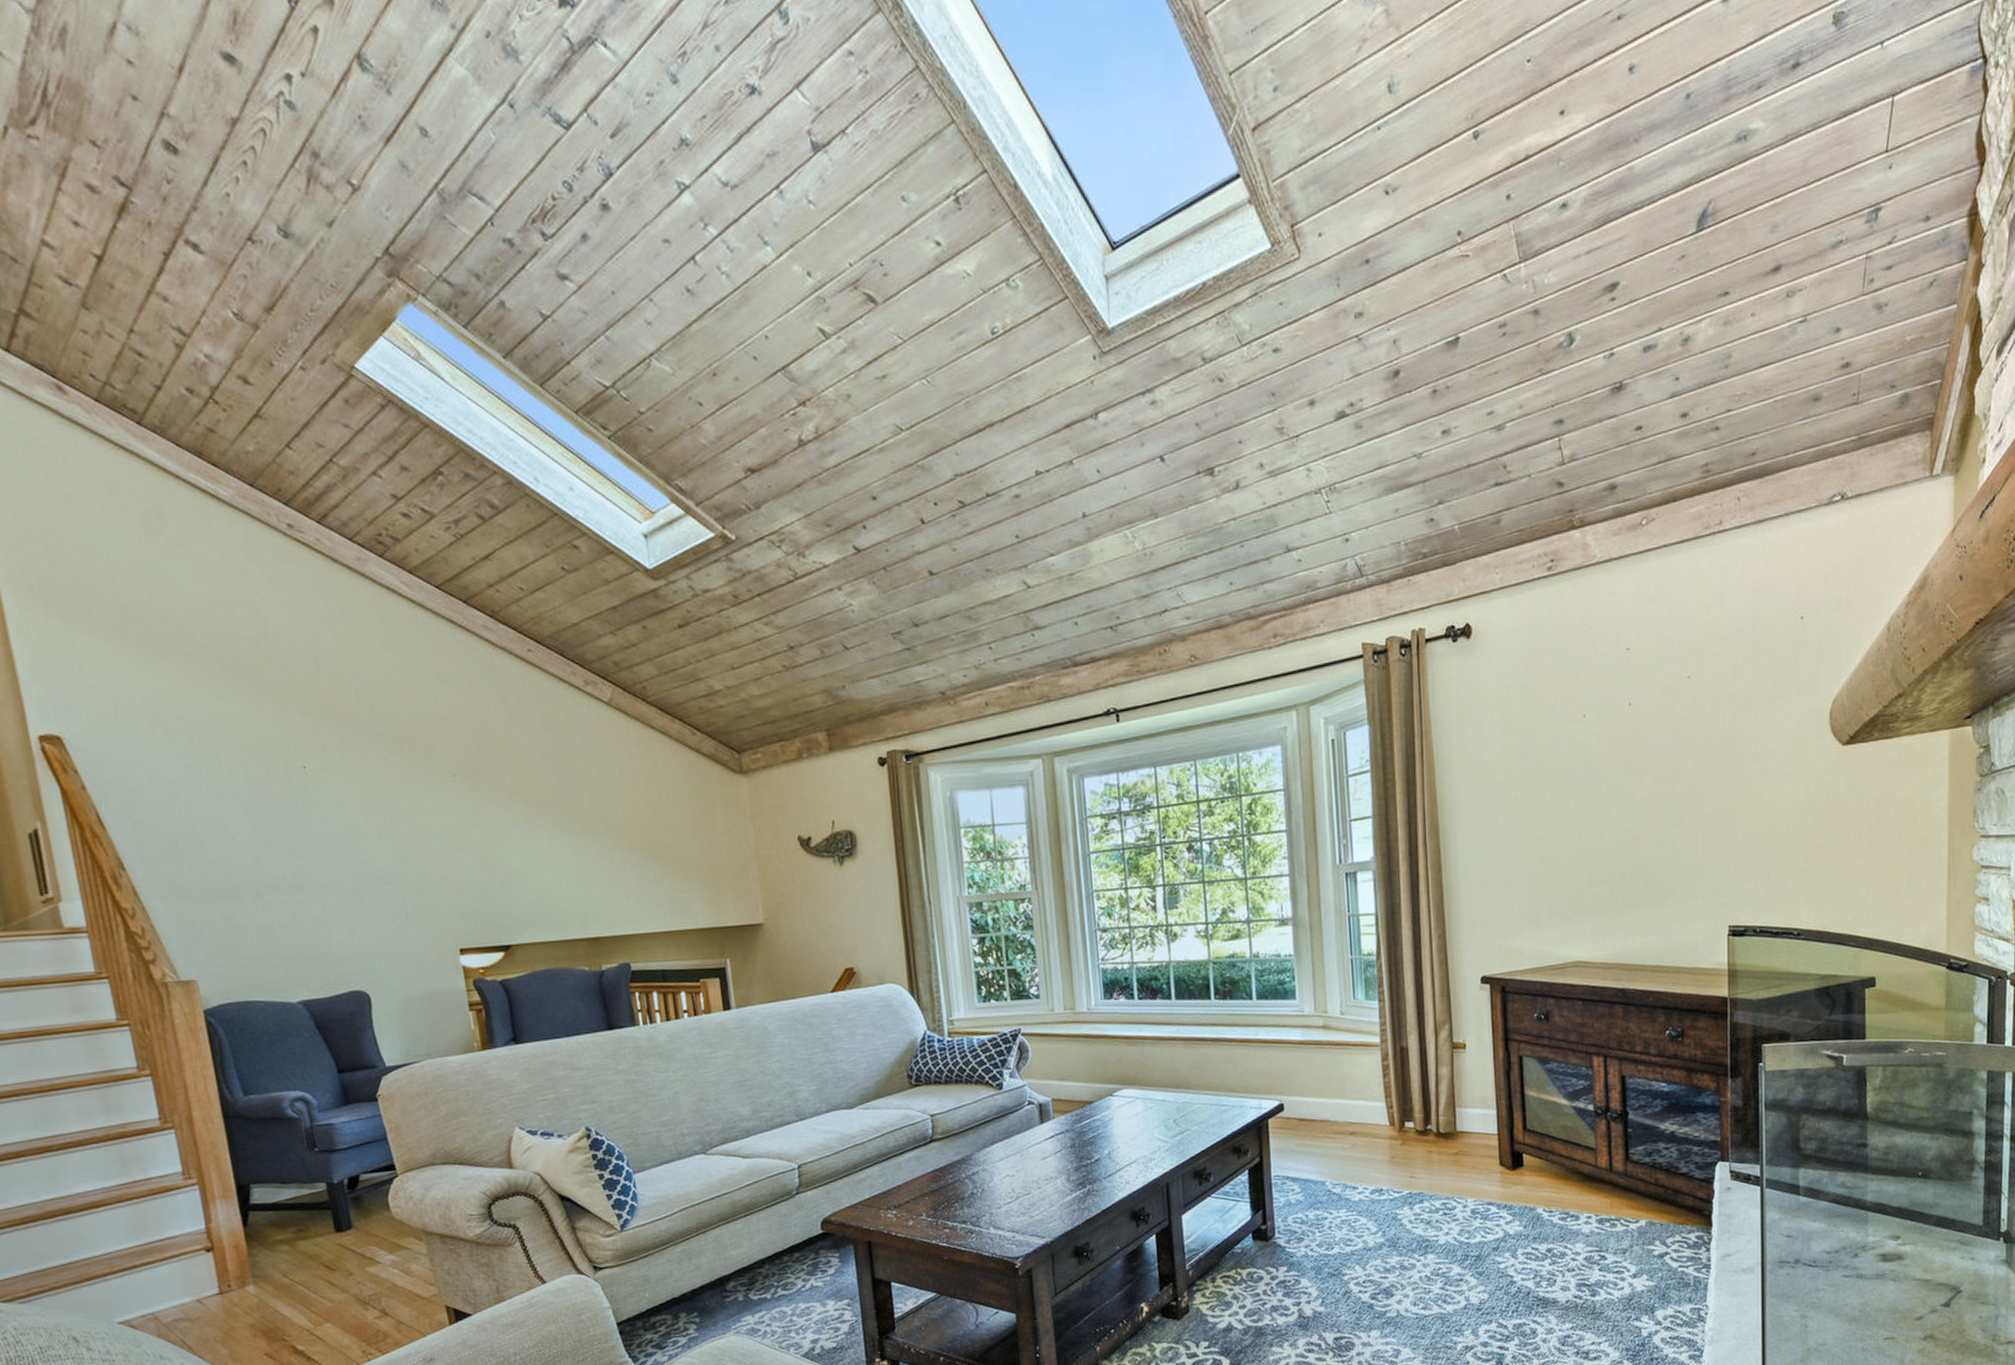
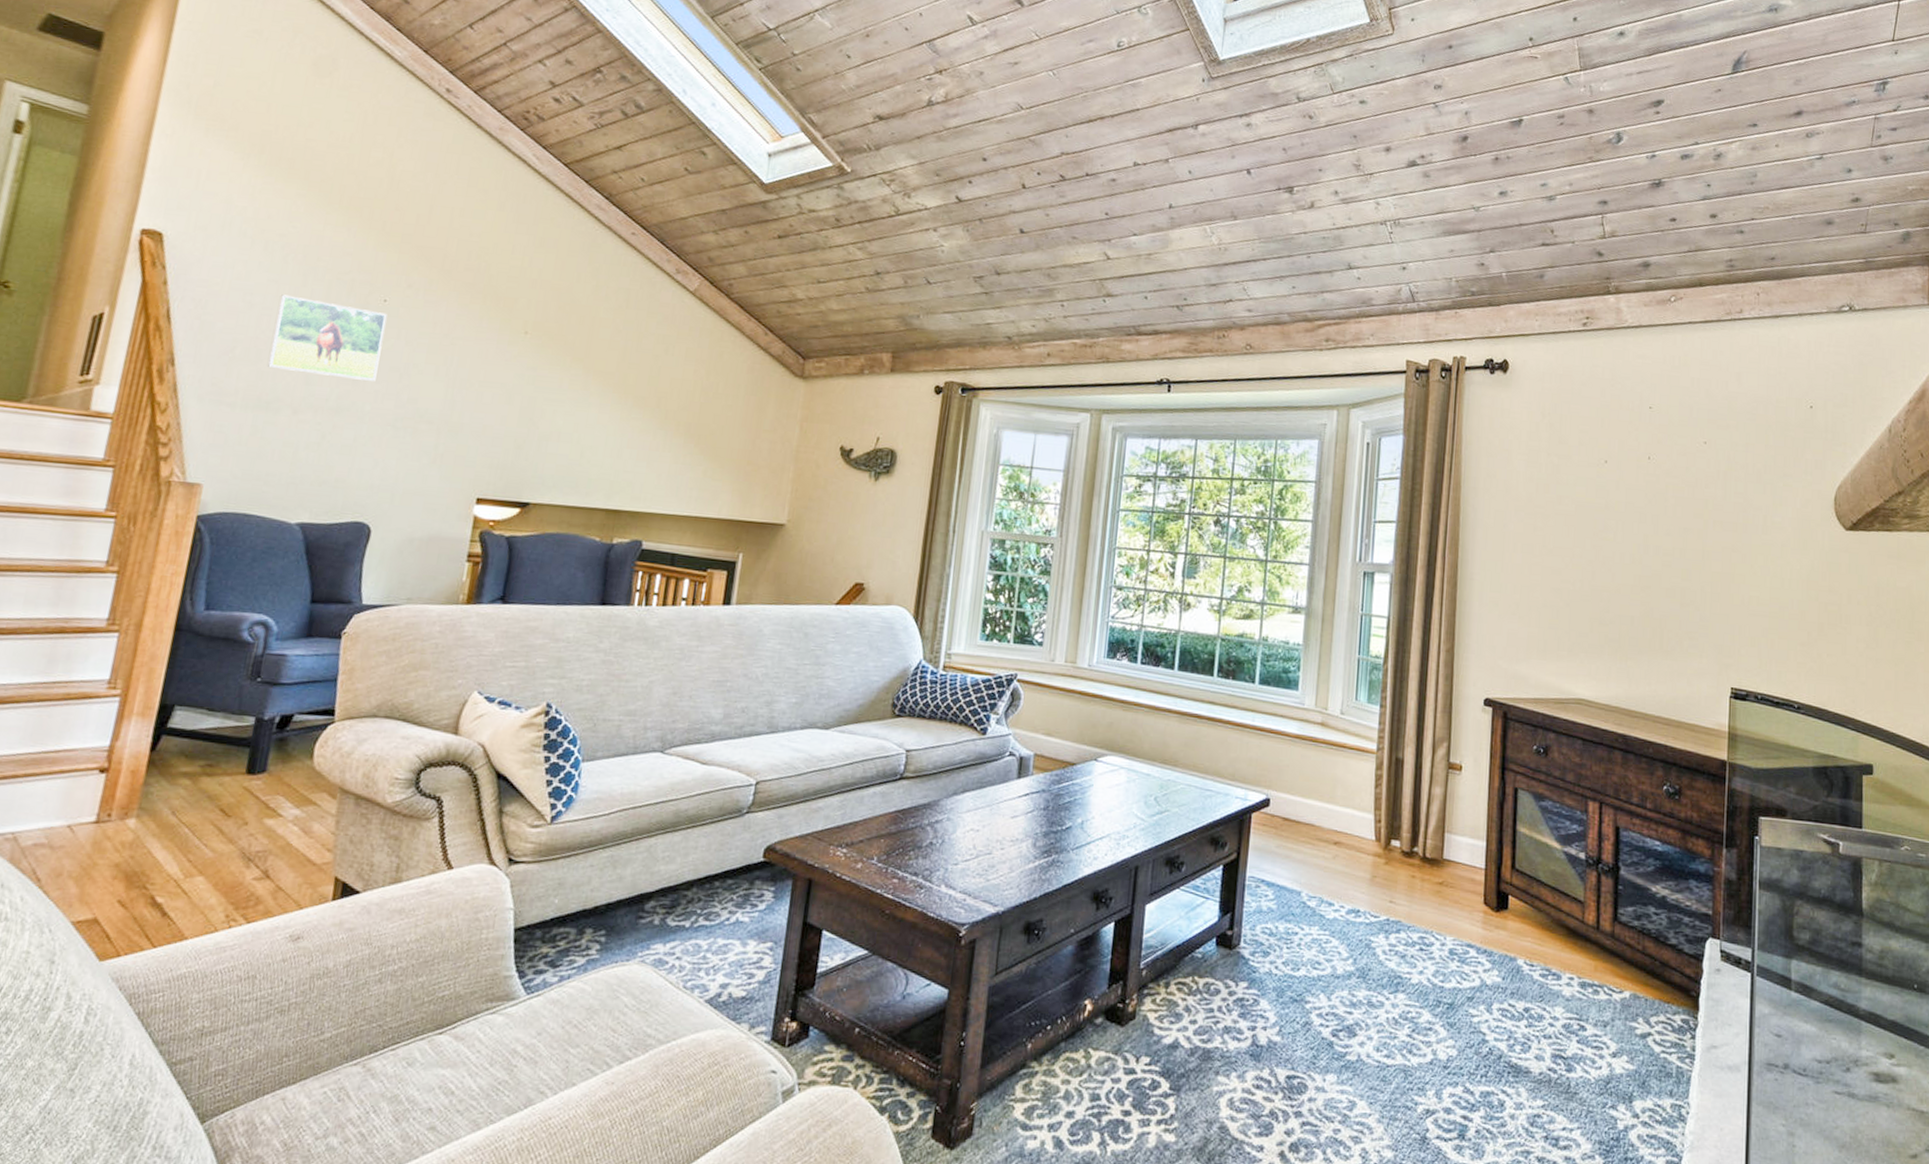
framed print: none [201,778,324,856] -> present [267,294,387,381]

